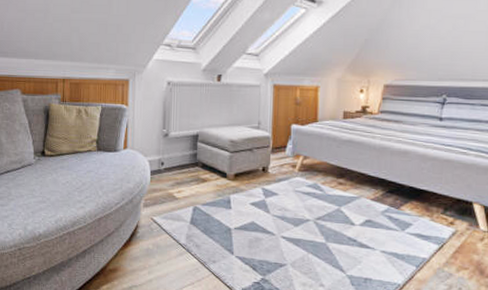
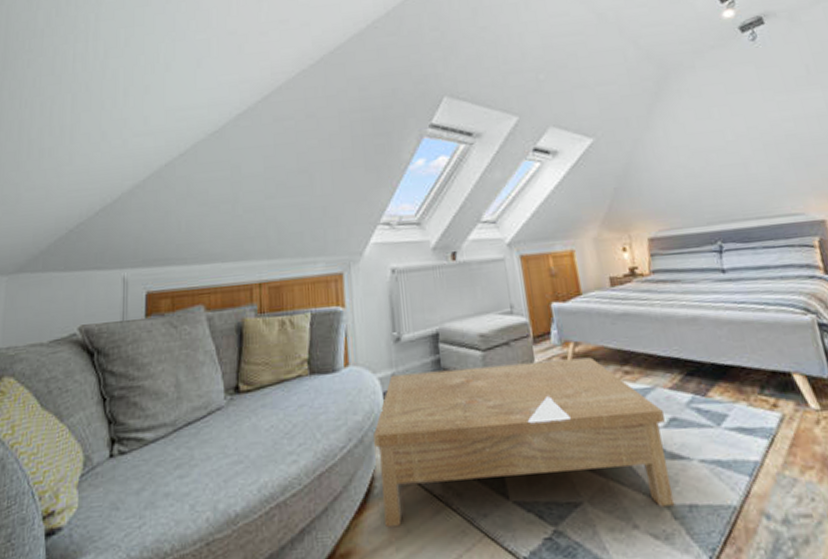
coffee table: none [140,160,362,276] -> present [373,357,675,526]

